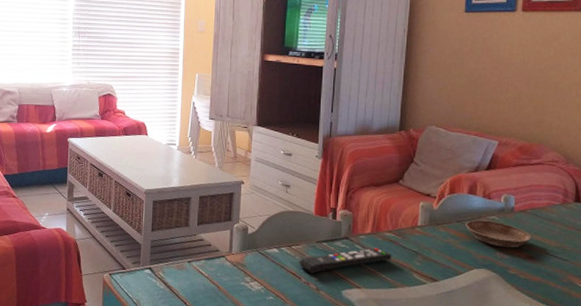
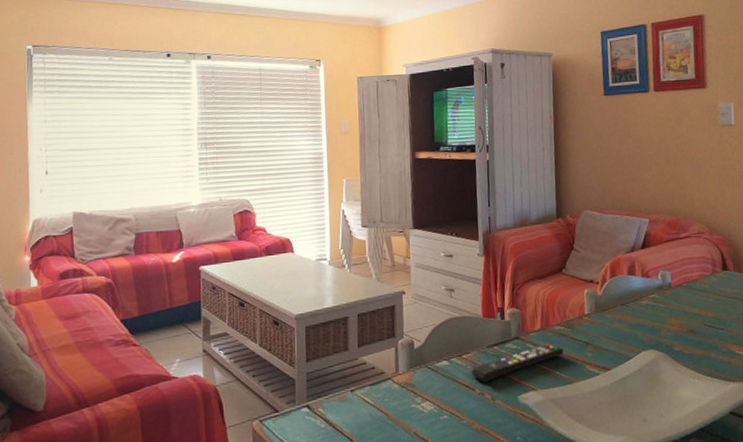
saucer: present [466,220,532,248] -> none [629,299,690,325]

